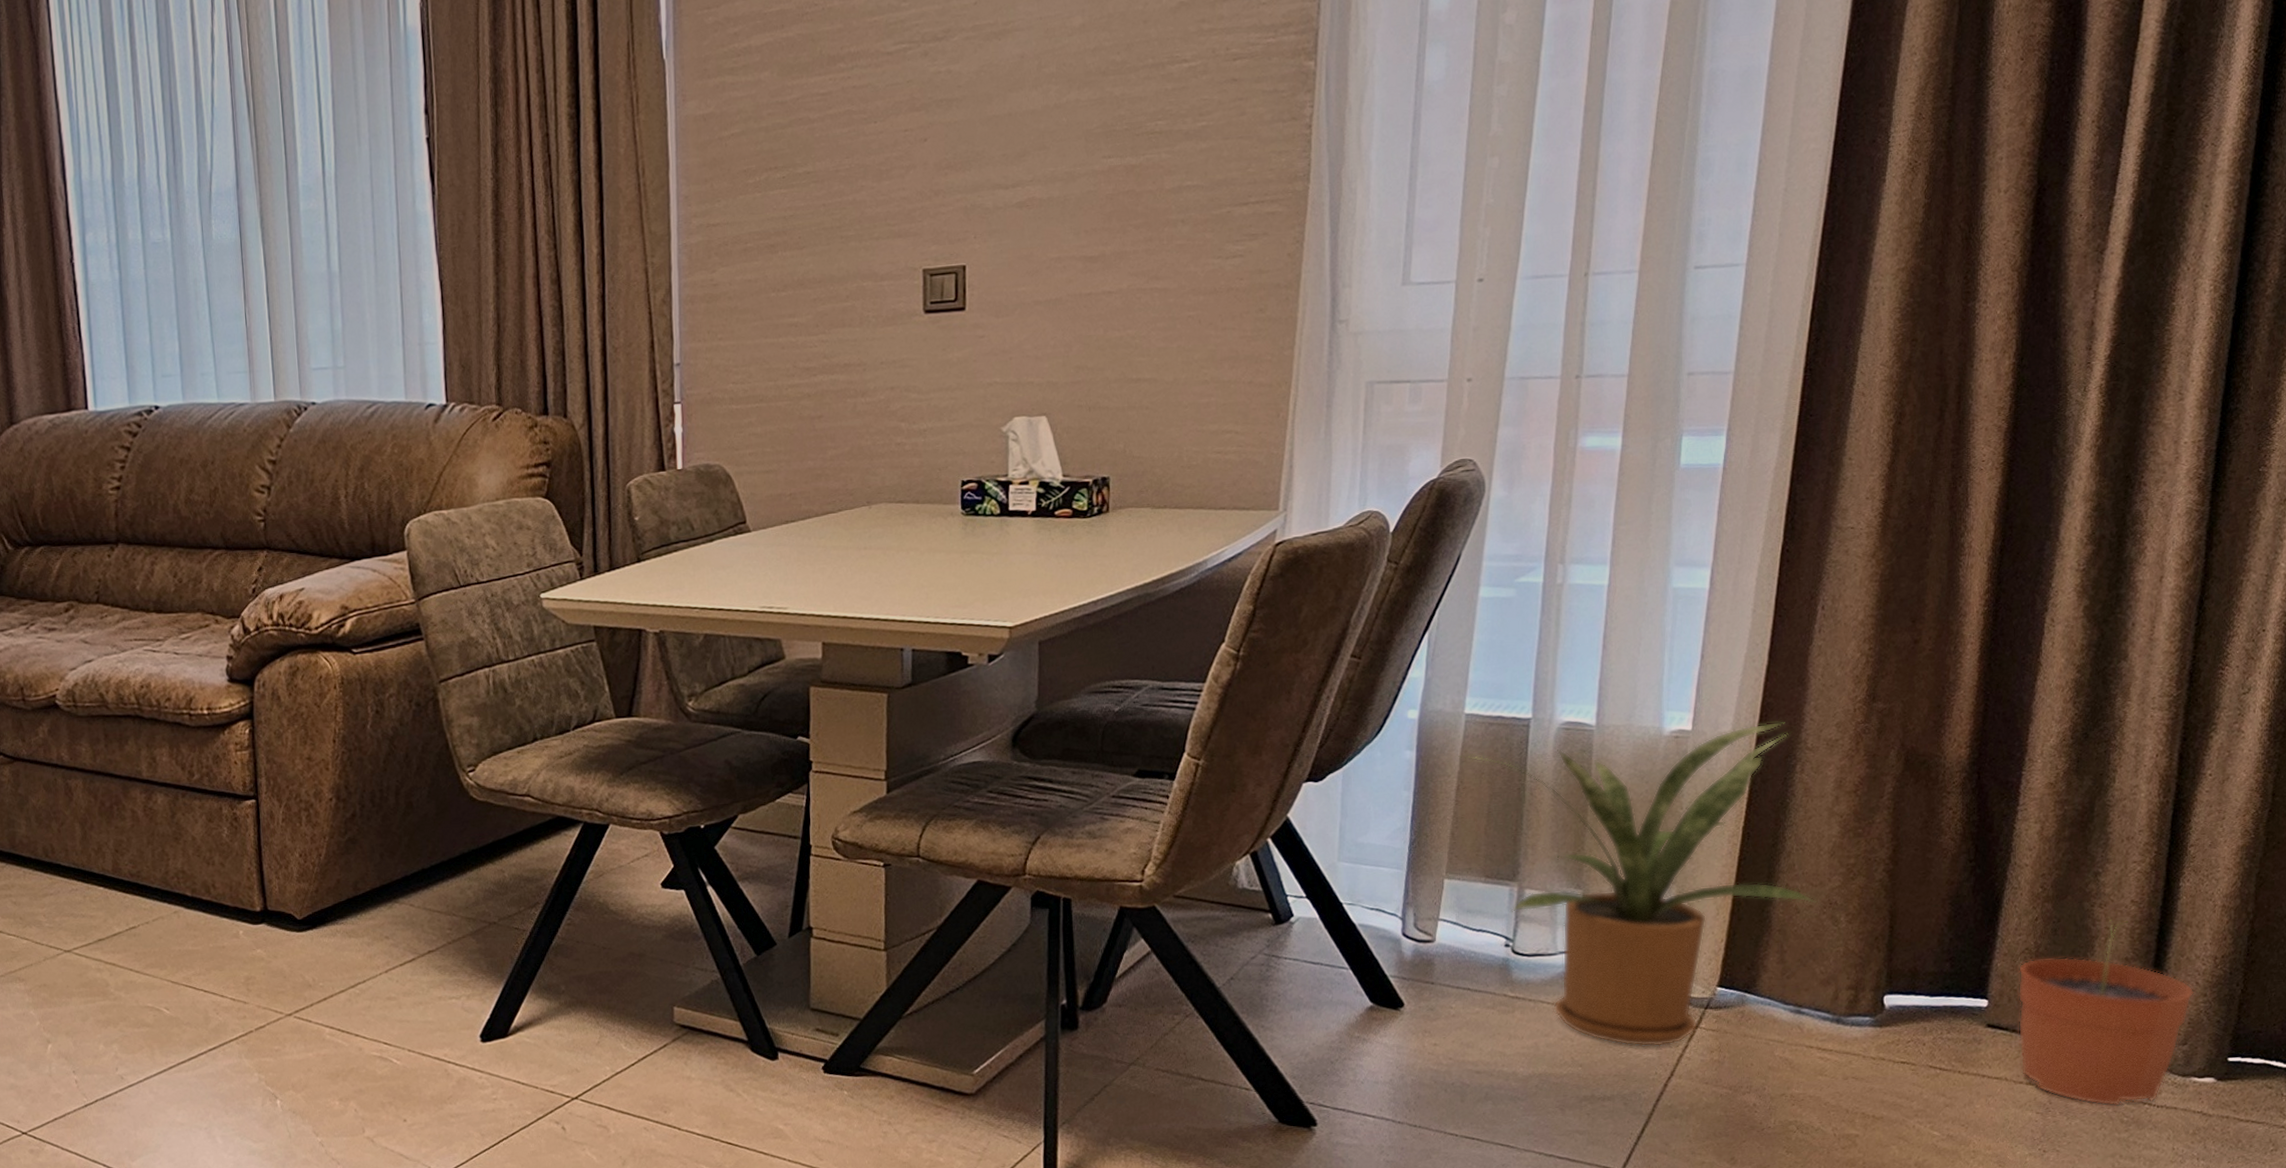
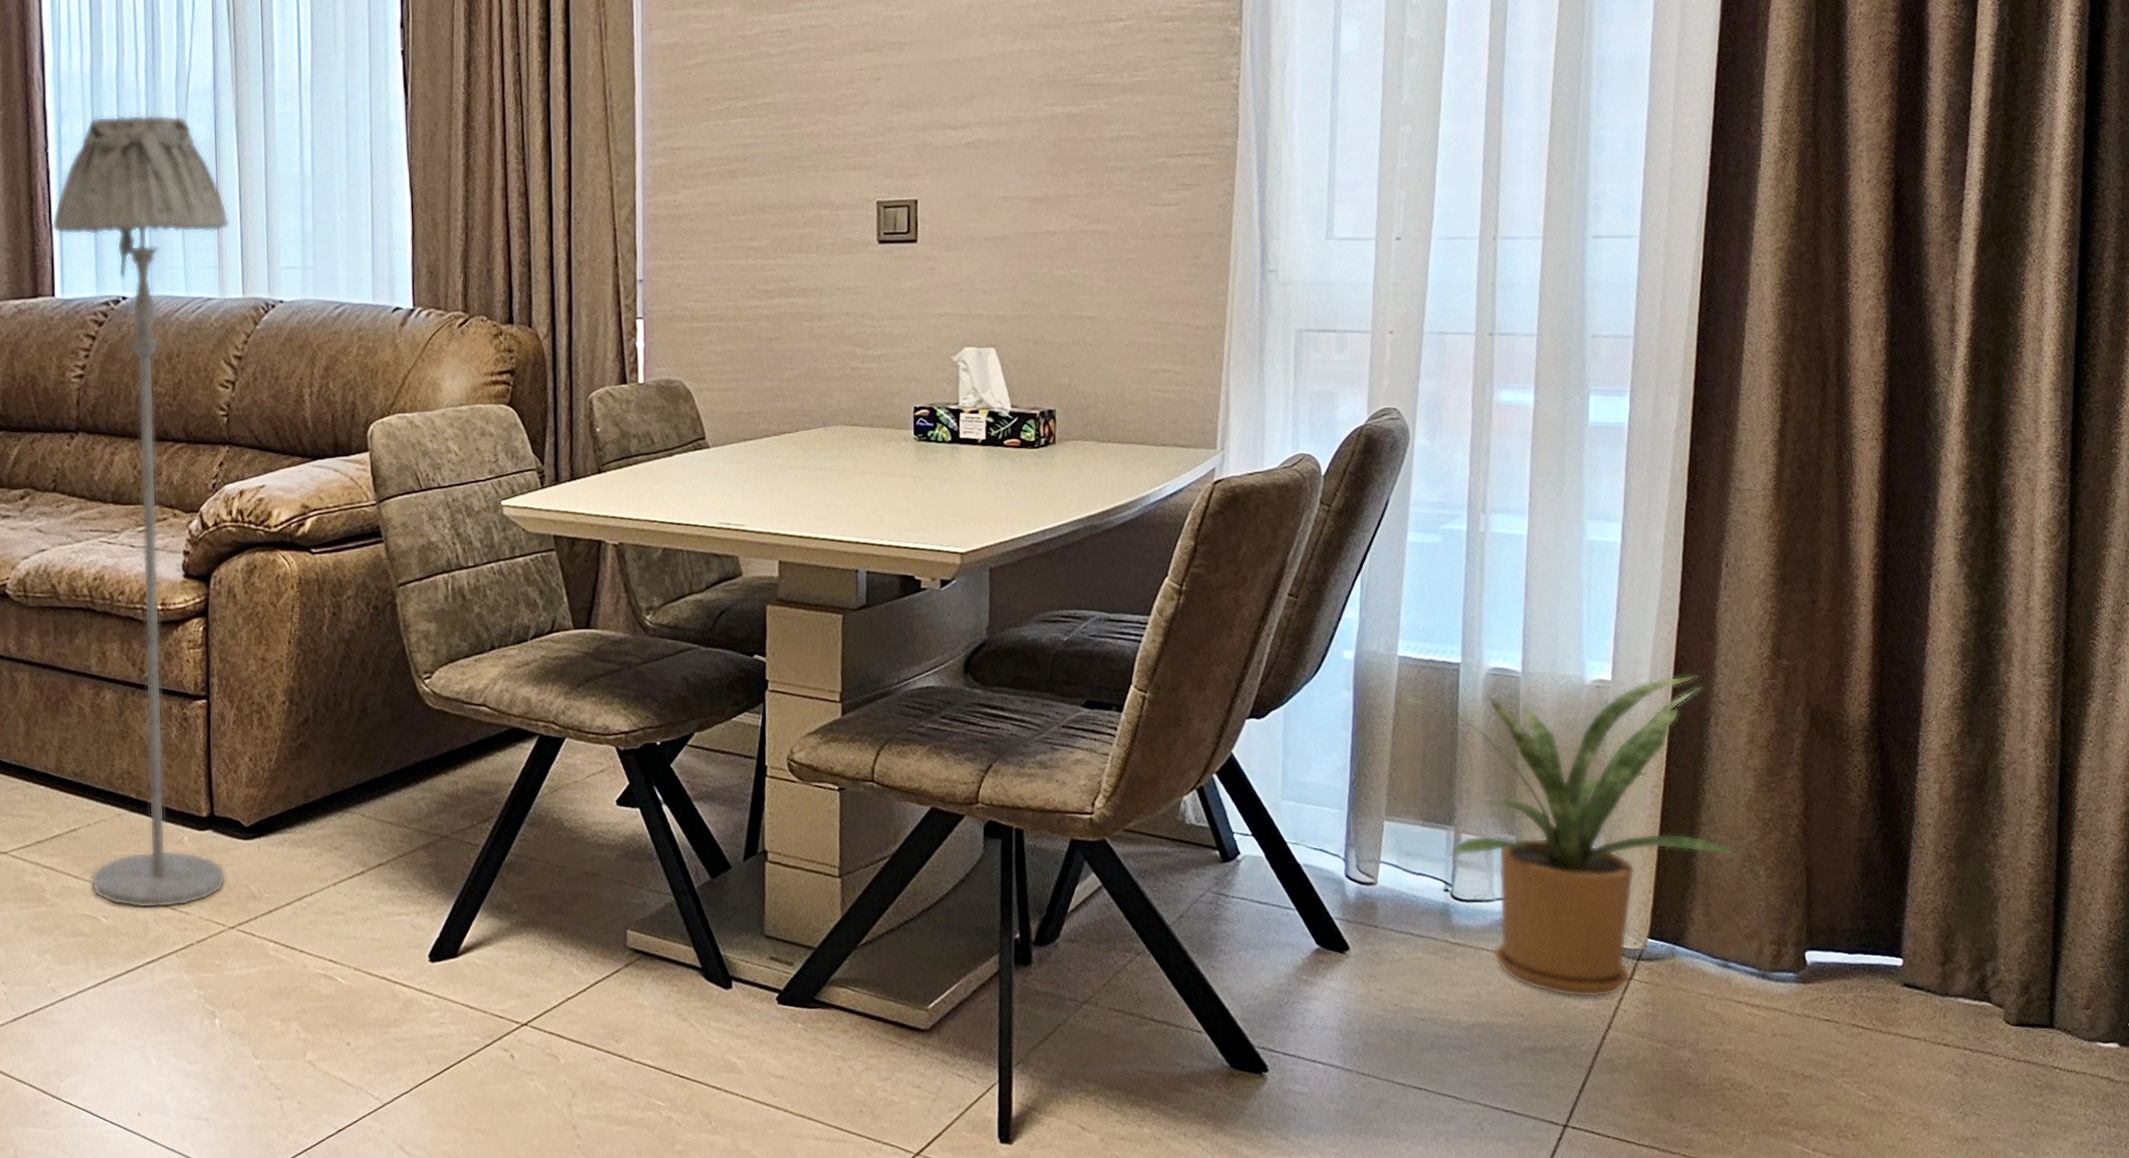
floor lamp: none [80,218,282,1000] -> present [51,114,231,909]
plant pot: present [2018,918,2194,1107] -> none [1928,879,2093,1070]

